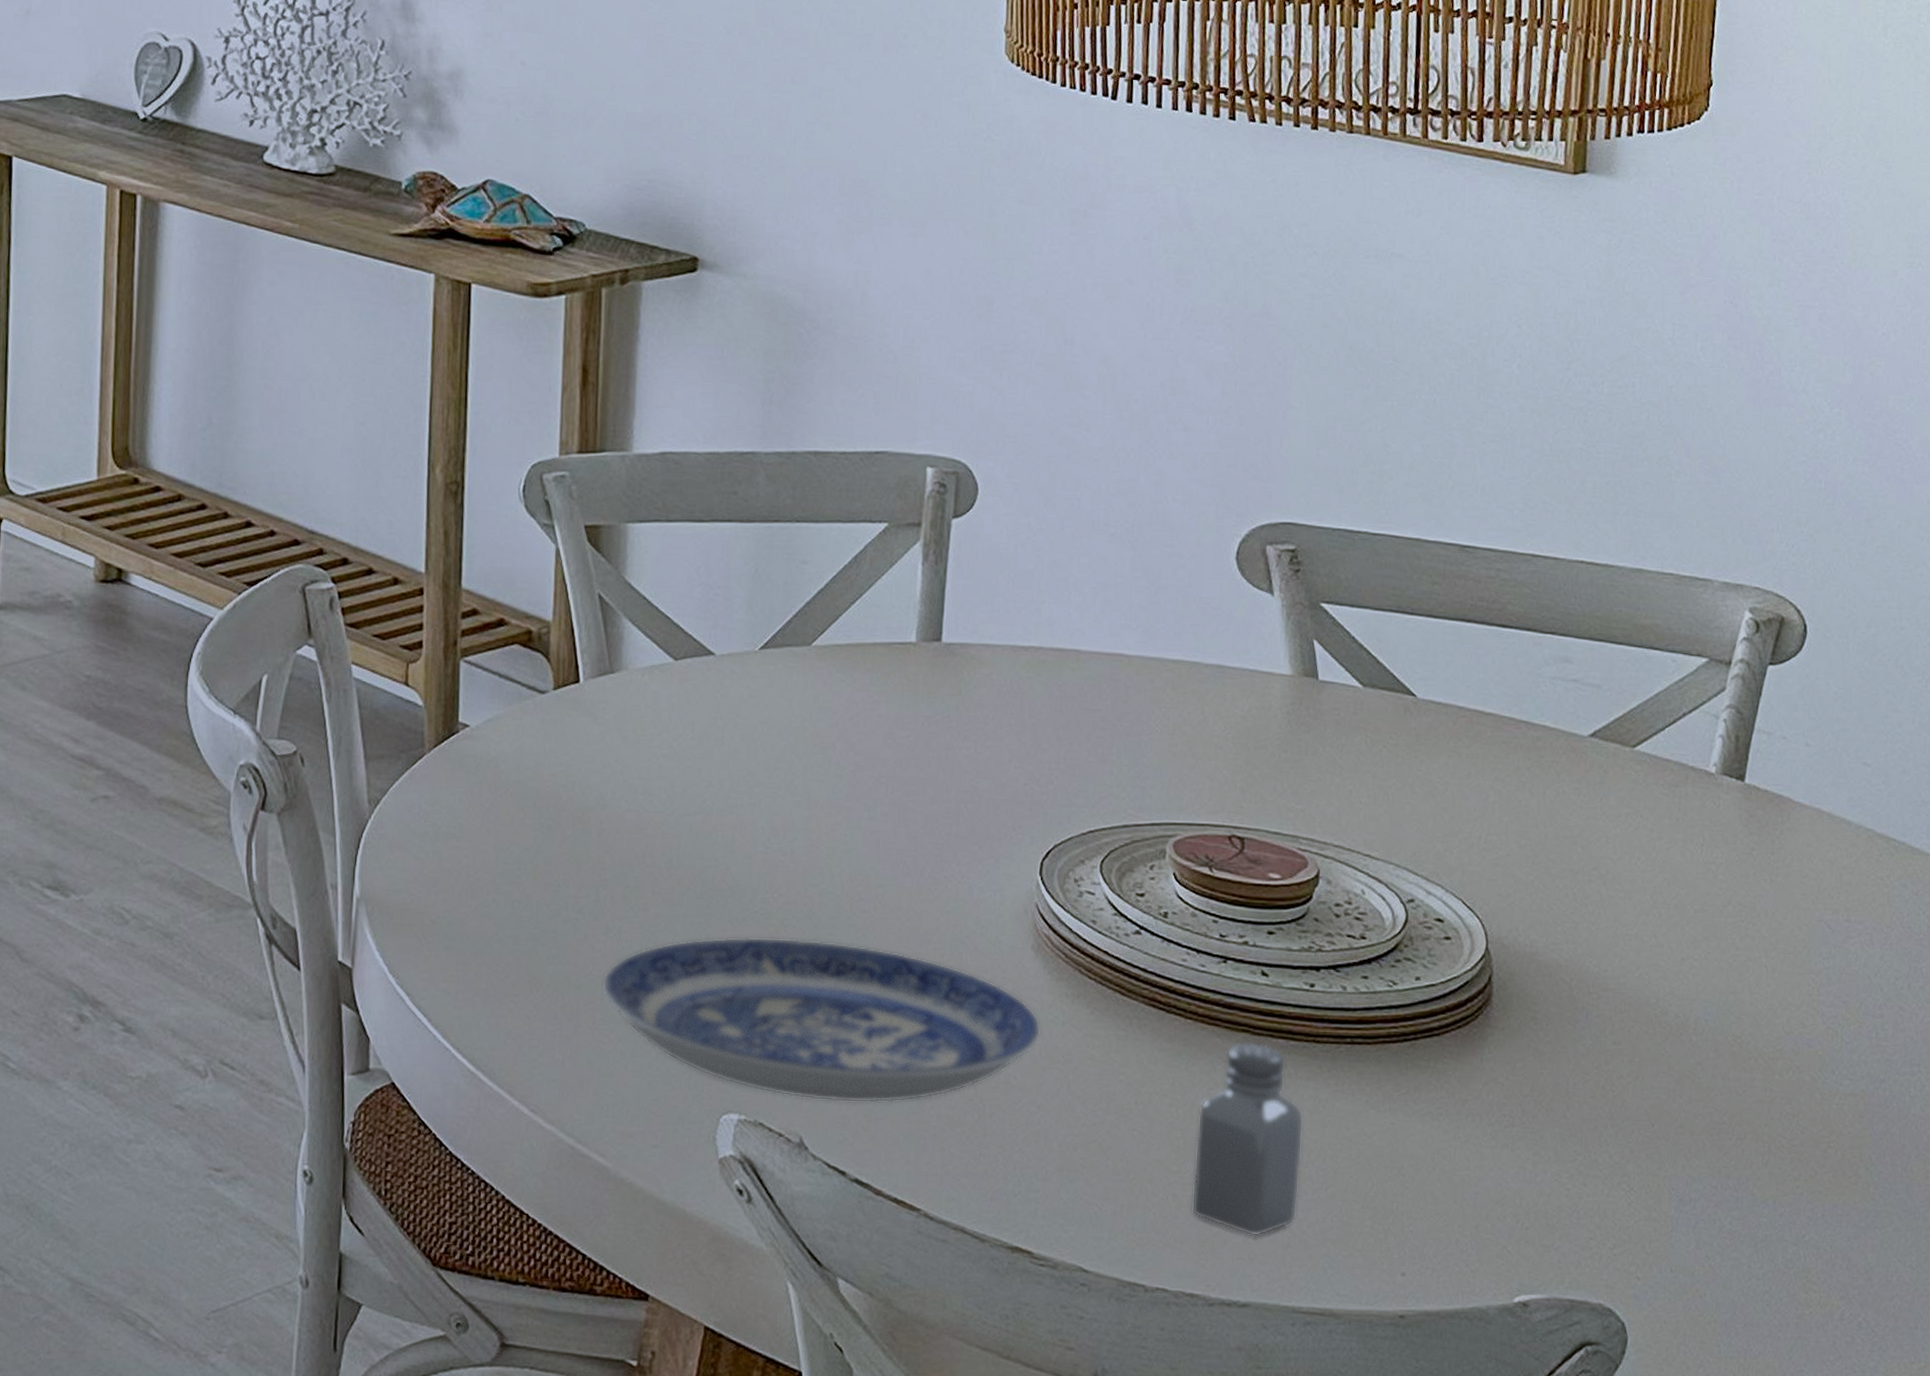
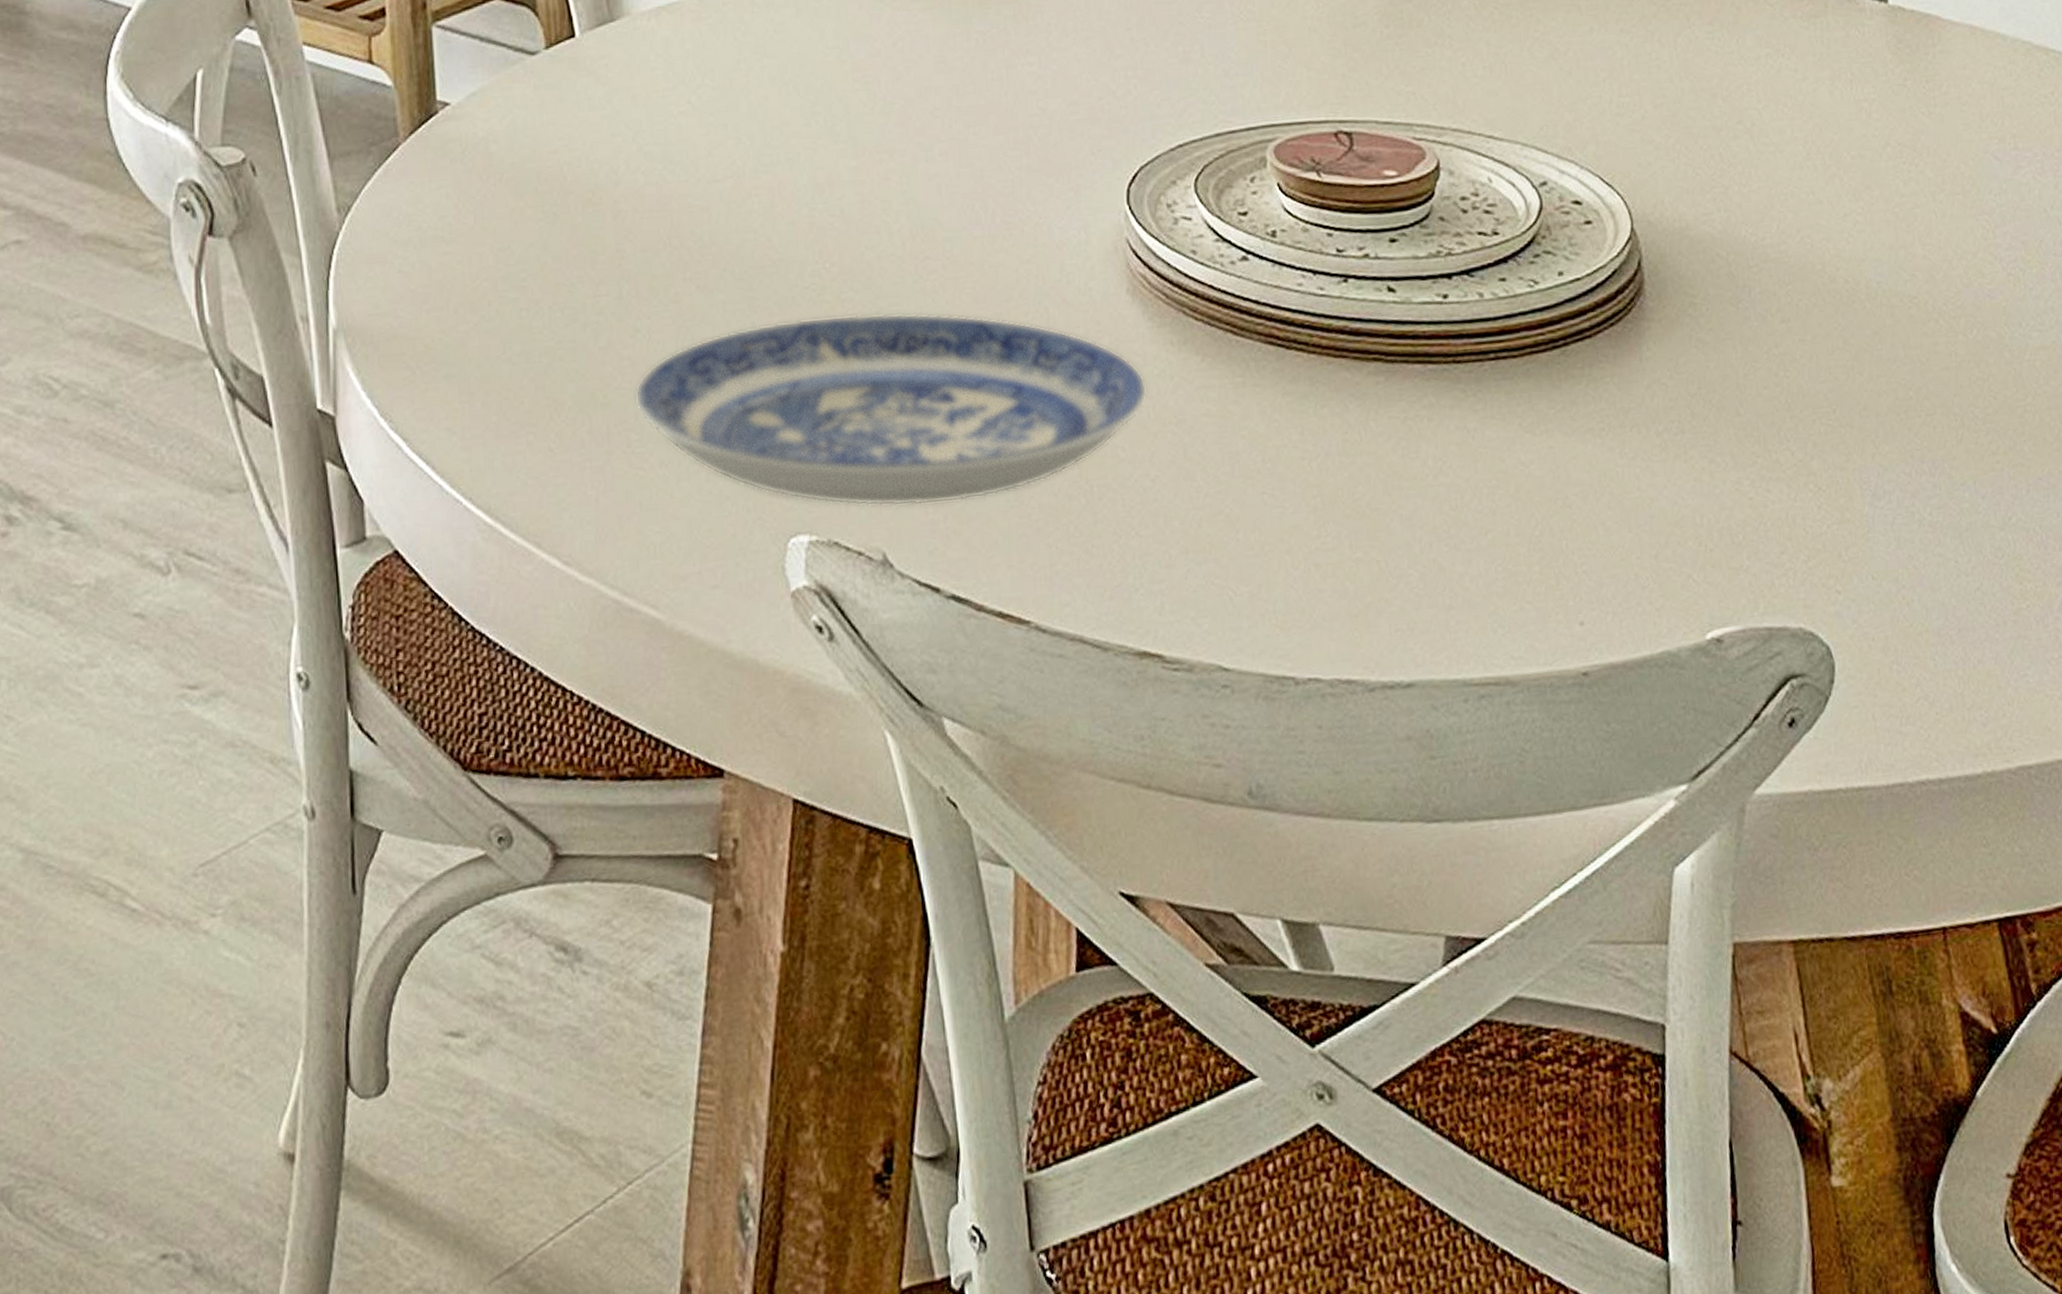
saltshaker: present [1191,1042,1304,1236] -> none [1334,371,1457,602]

